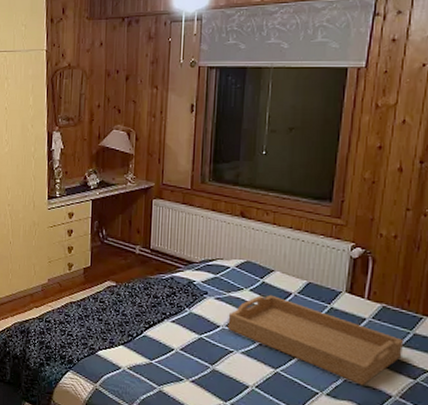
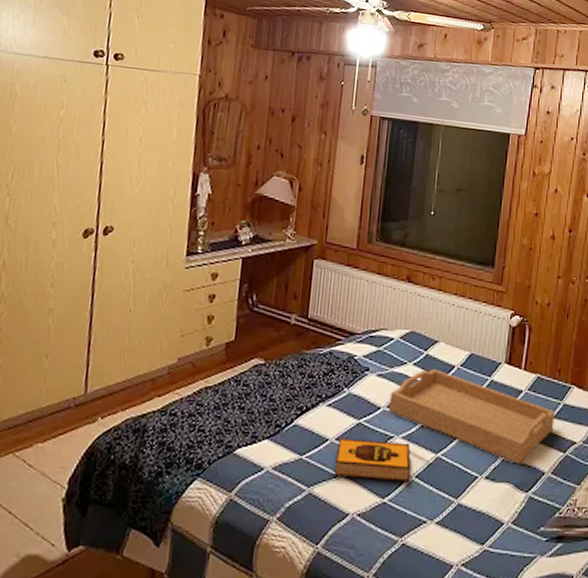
hardback book: none [180,348,251,390] -> present [334,438,411,481]

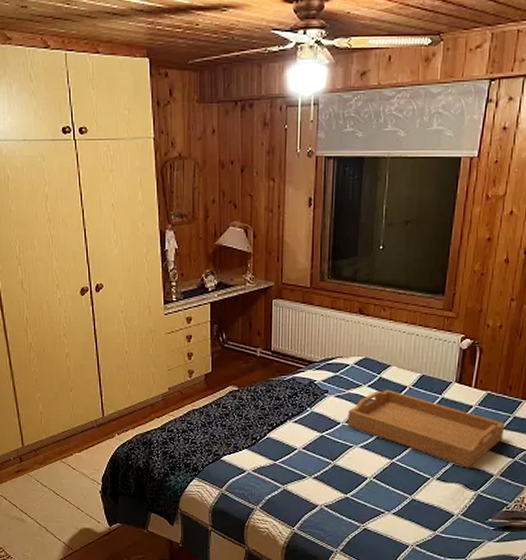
hardback book: present [334,438,411,481] -> none [303,447,369,481]

